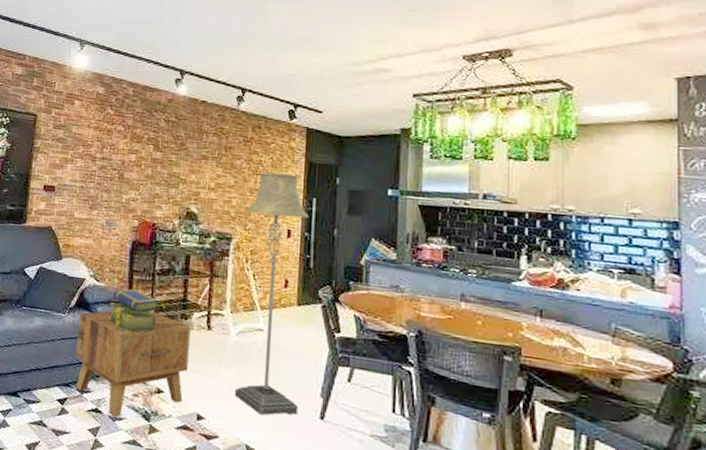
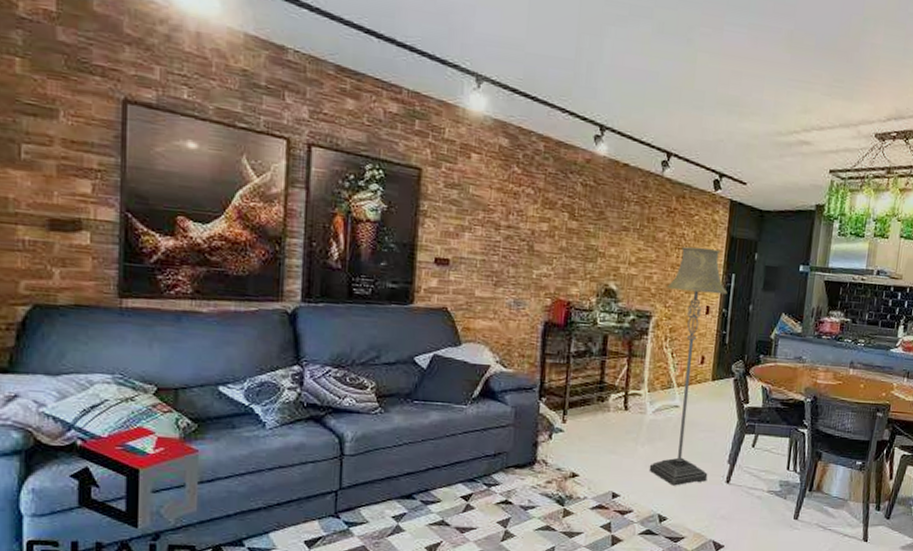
side table: present [75,310,191,417] -> none [481,395,607,506]
stack of books: present [108,288,159,333] -> none [517,373,574,420]

